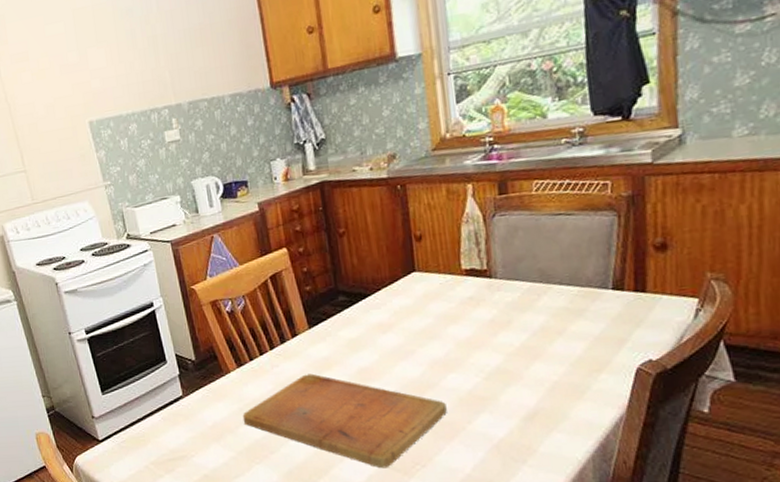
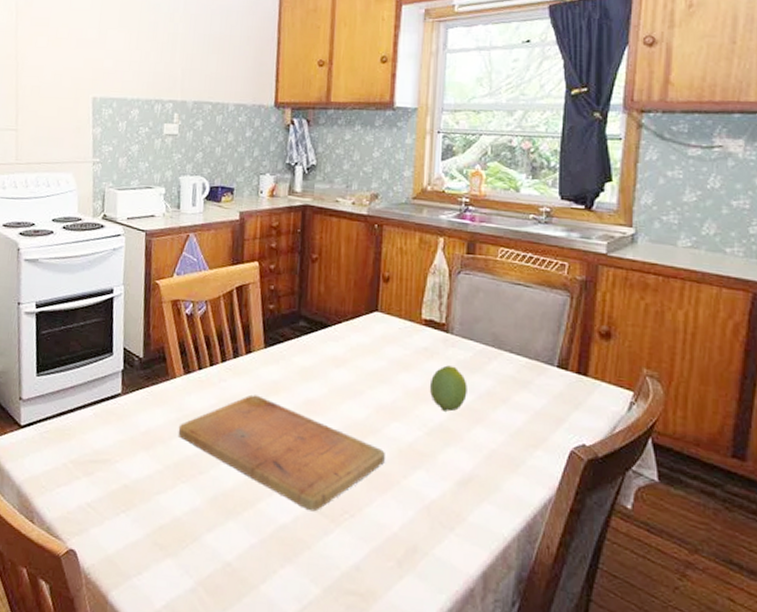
fruit: none [480,309,521,354] -> present [429,365,467,412]

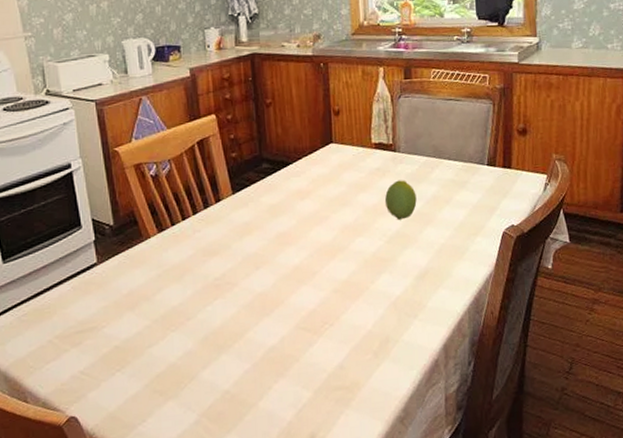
cutting board: present [178,394,385,512] -> none [160,238,354,330]

